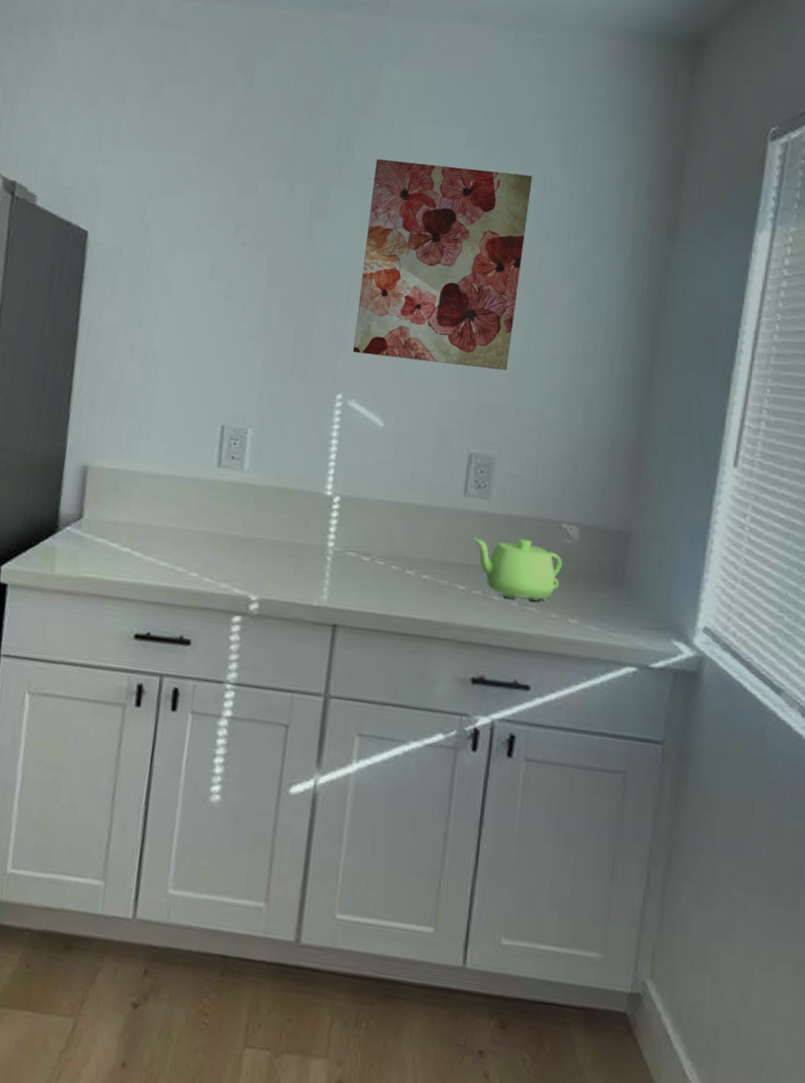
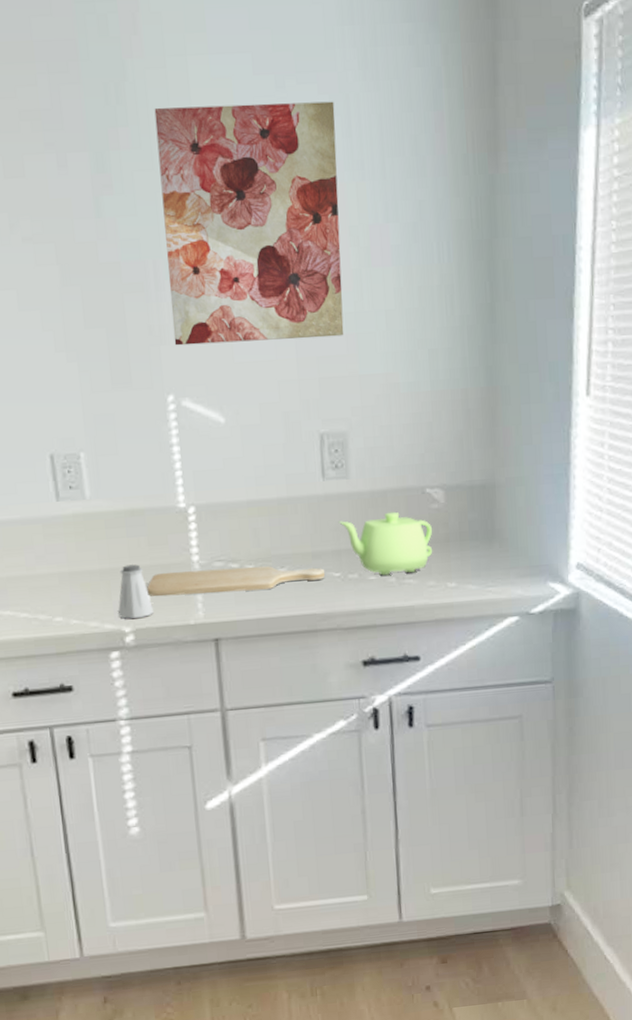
saltshaker: none [248,537,282,590] -> present [117,564,155,619]
chopping board: none [280,551,451,590] -> present [147,566,326,597]

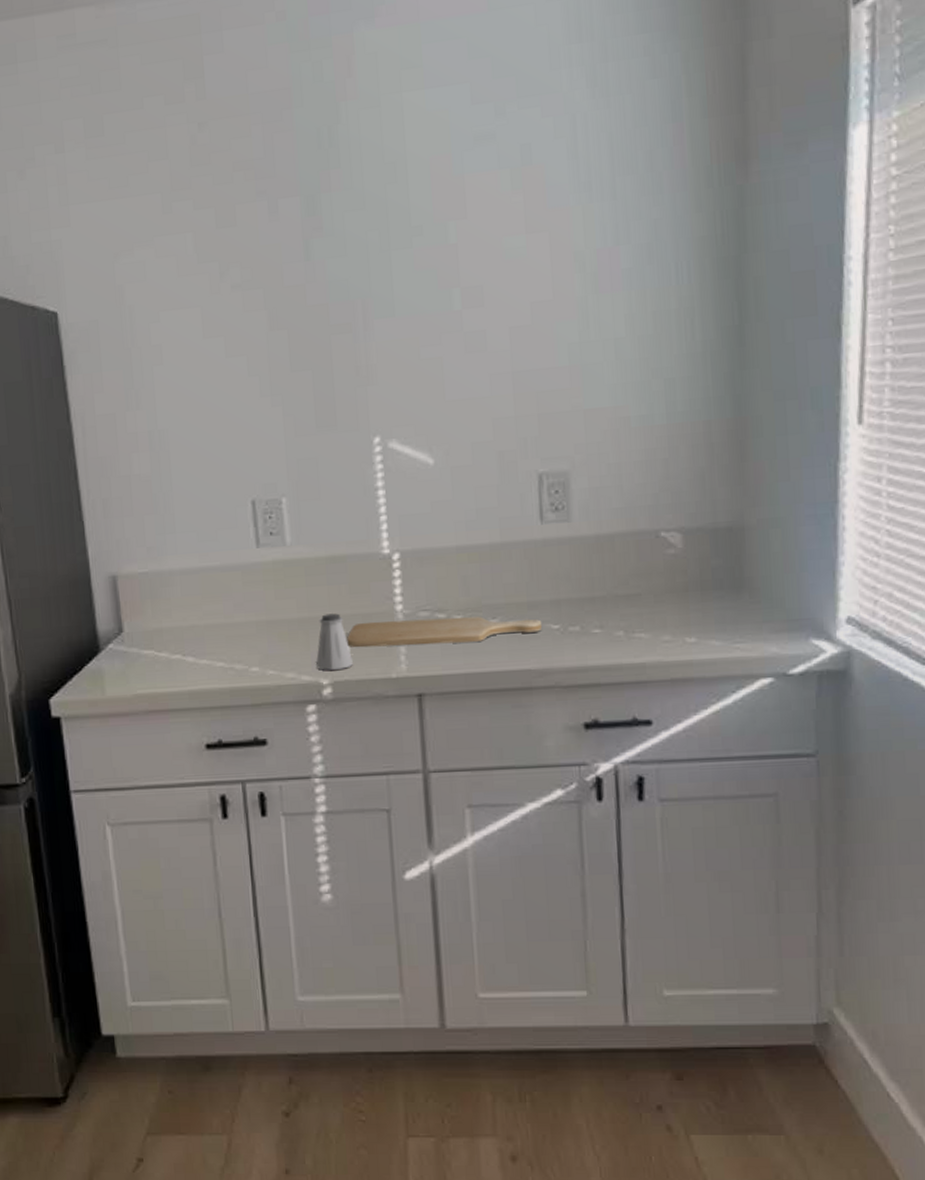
wall art: present [154,101,344,346] -> none [367,123,567,386]
teapot: present [338,512,433,576] -> none [557,558,669,629]

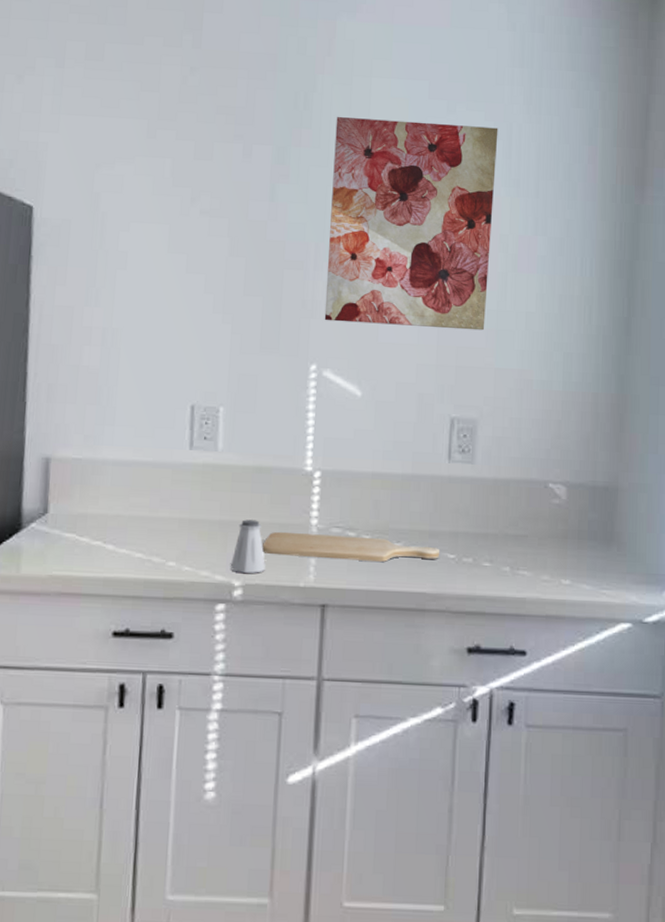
wall art: none [367,123,567,386] -> present [324,116,498,331]

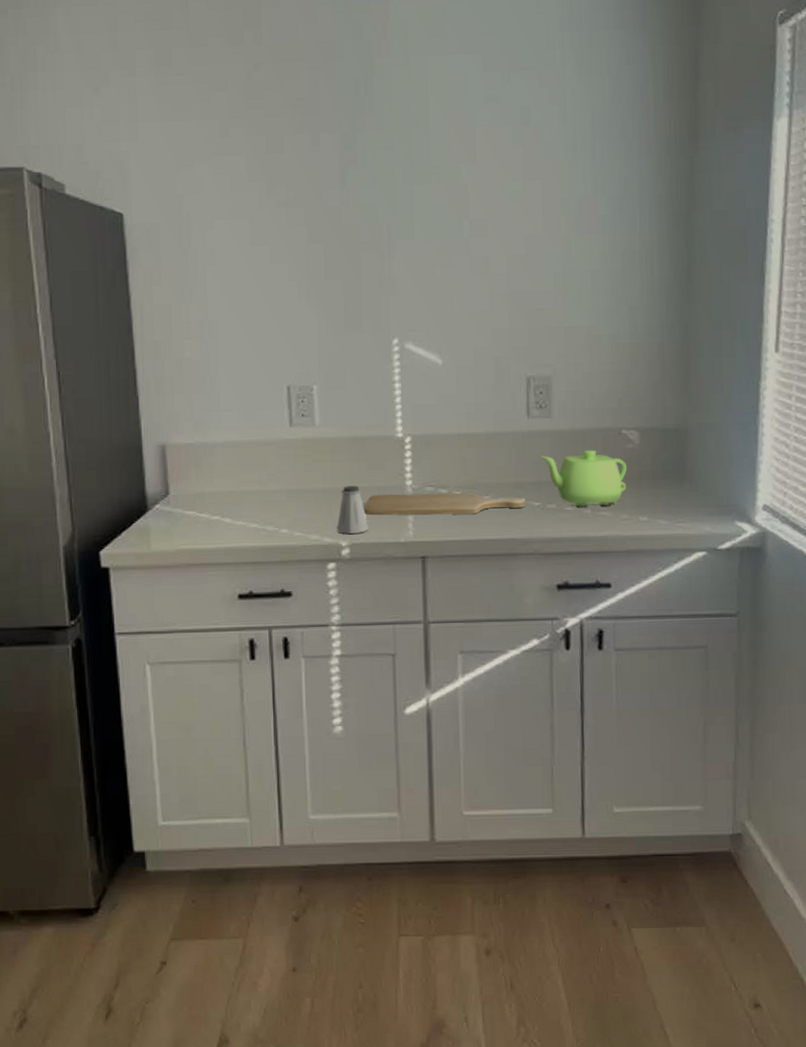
wall art: present [324,116,498,331] -> none [396,93,553,297]
teapot: none [458,501,551,564] -> present [540,449,627,507]

